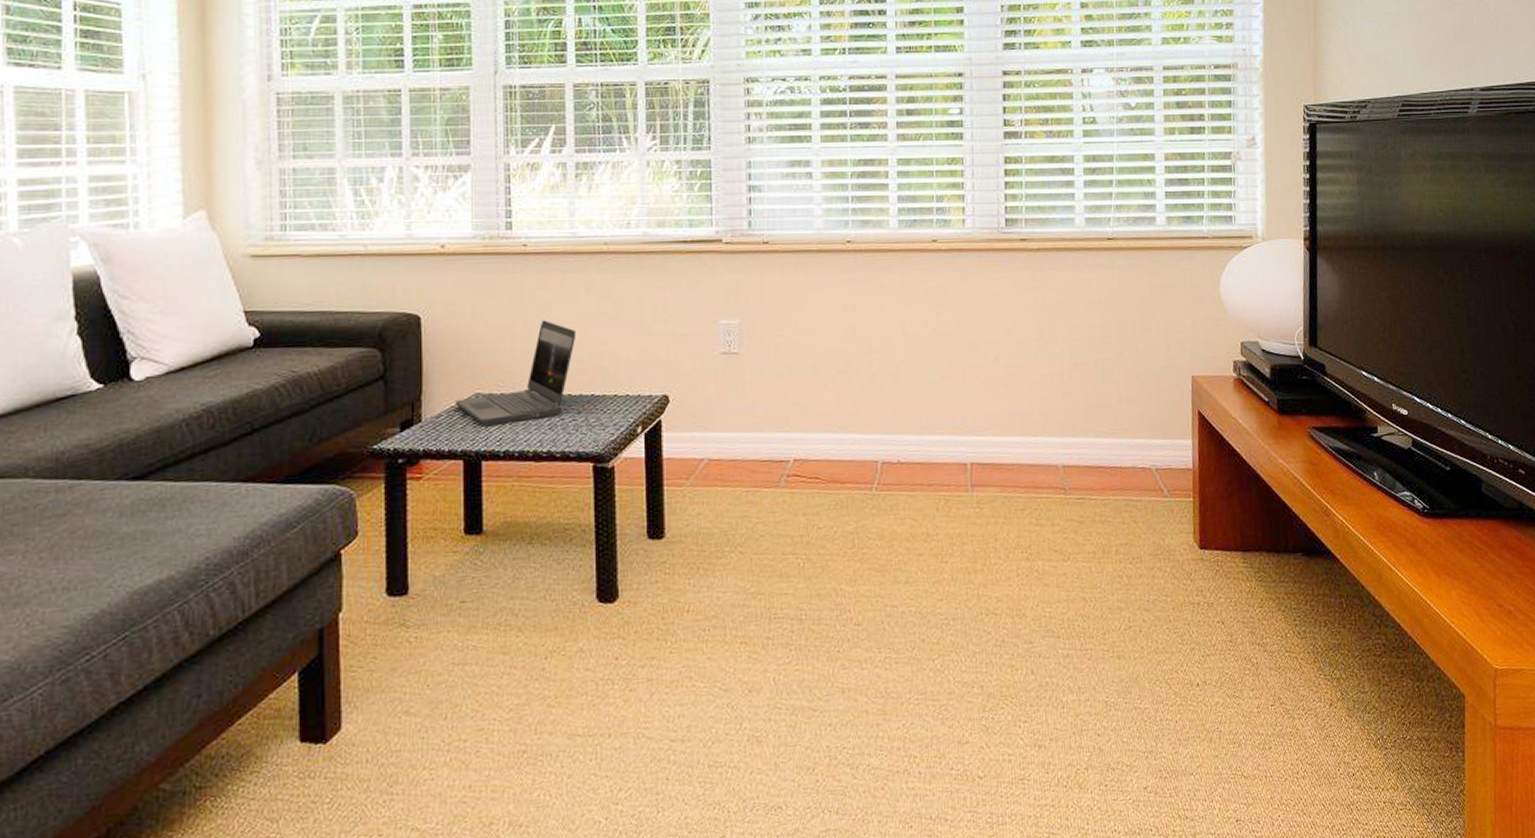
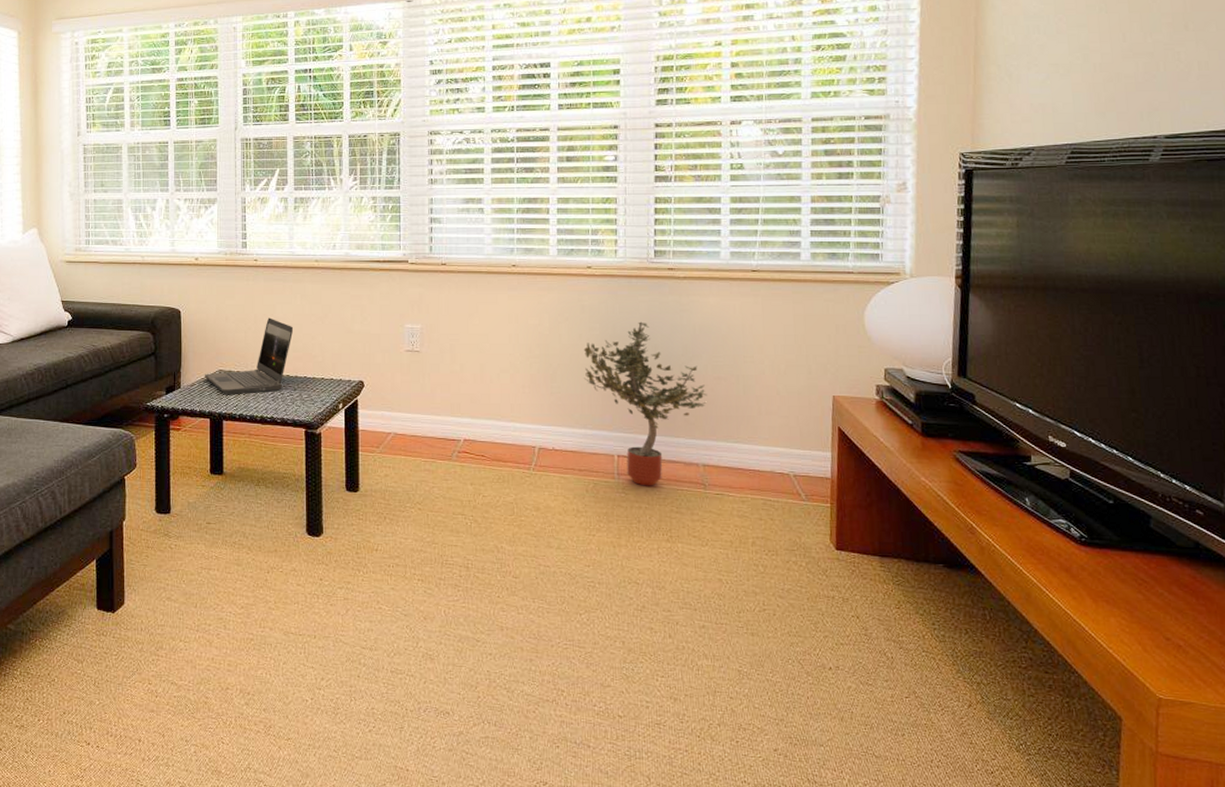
potted tree: none [930,303,1066,497] -> present [583,321,708,486]

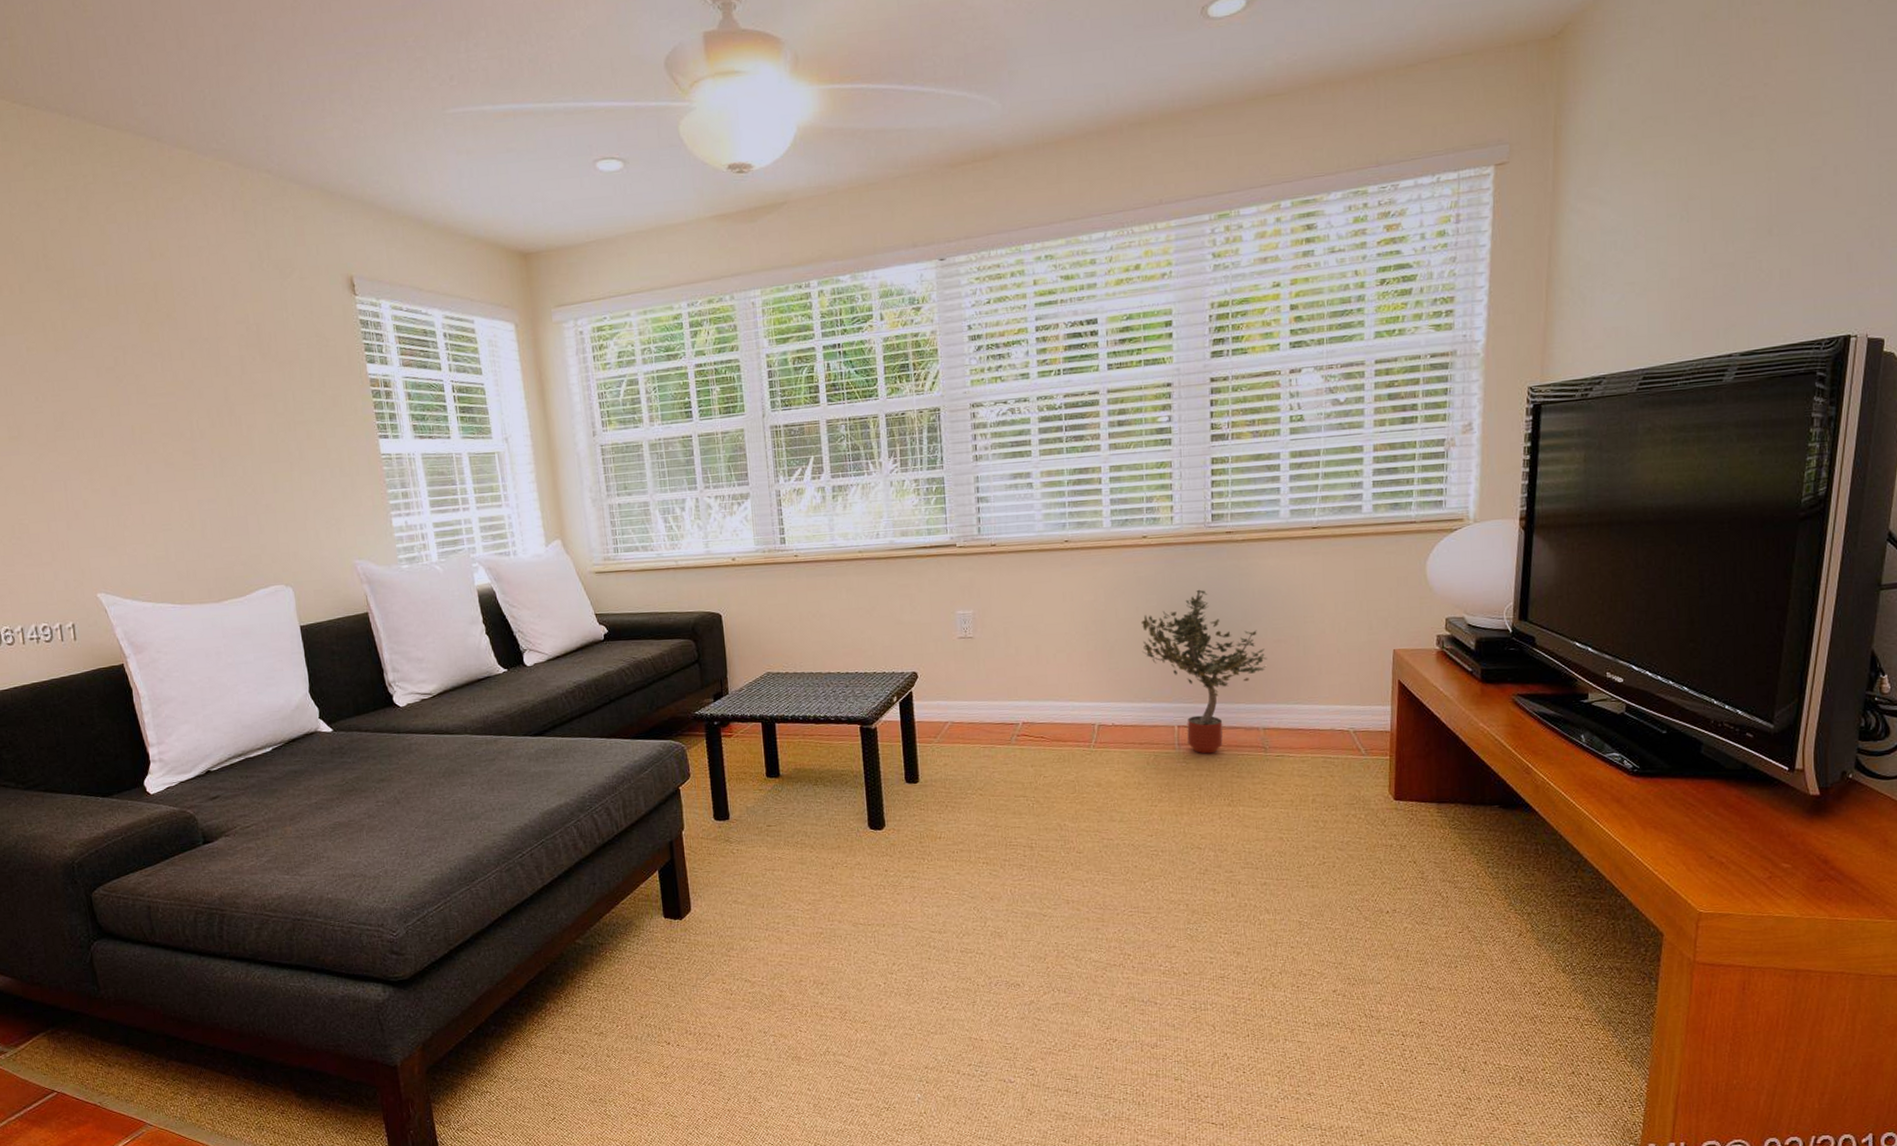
laptop computer: present [204,317,294,395] -> none [751,614,841,698]

